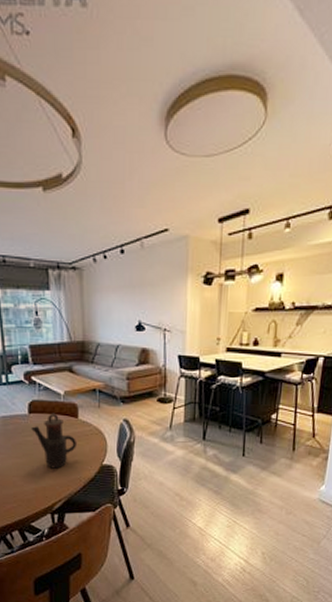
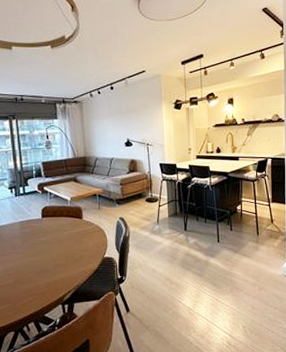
teapot: present [31,413,76,469] -> none [44,216,82,264]

